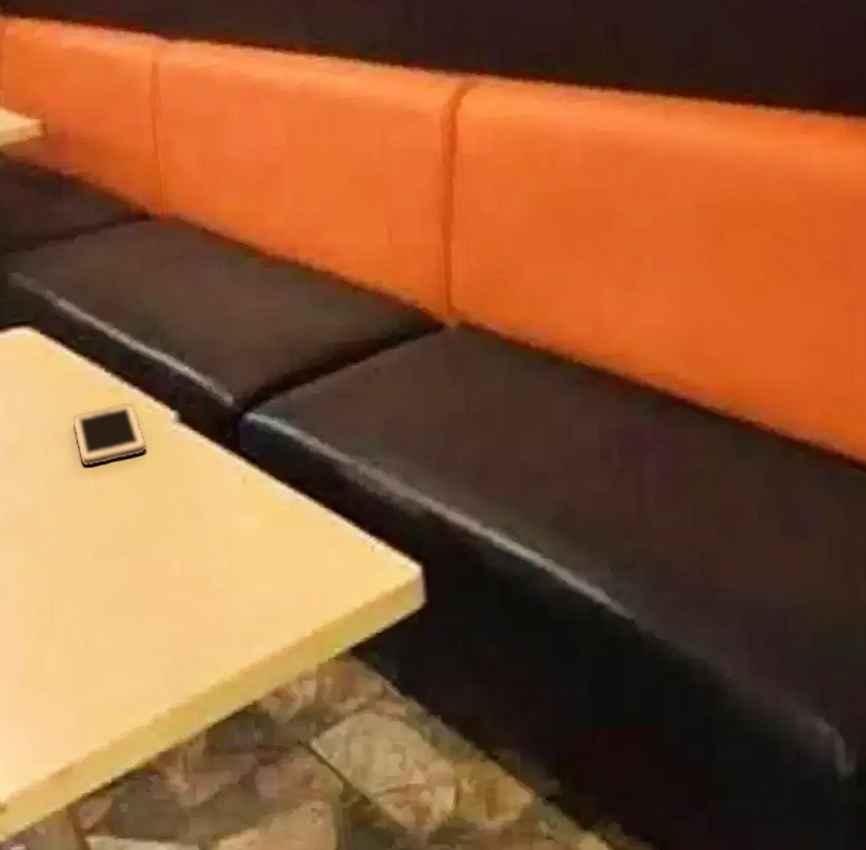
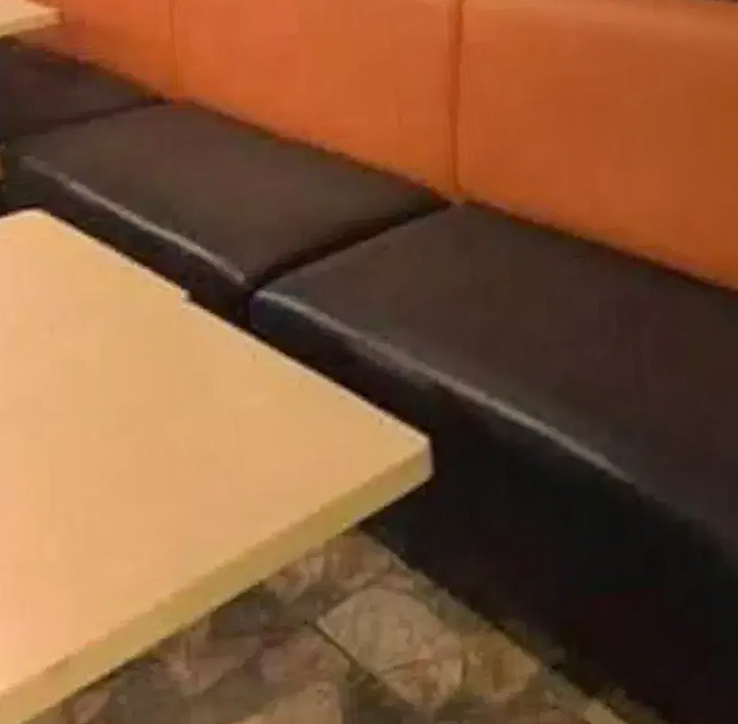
cell phone: present [72,402,148,468] -> none [80,282,157,349]

